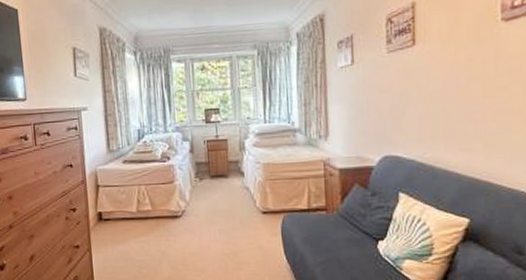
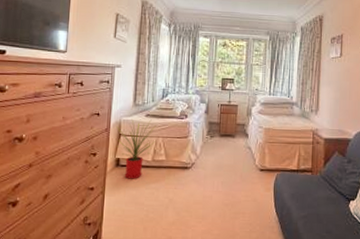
house plant: none [93,166,139,234] -> present [116,119,157,179]

